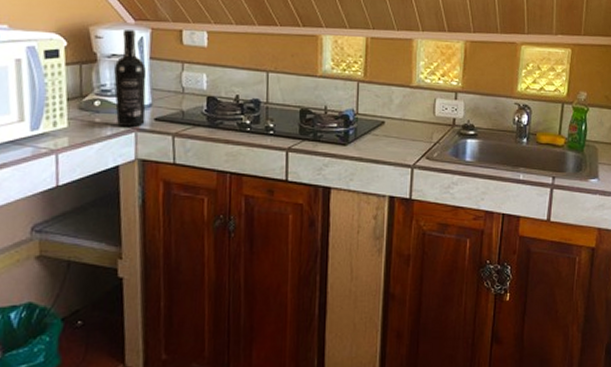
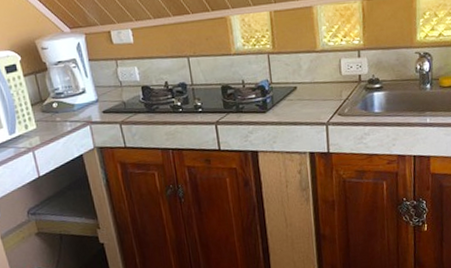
wine bottle: present [114,30,147,127] -> none [62,38,96,122]

